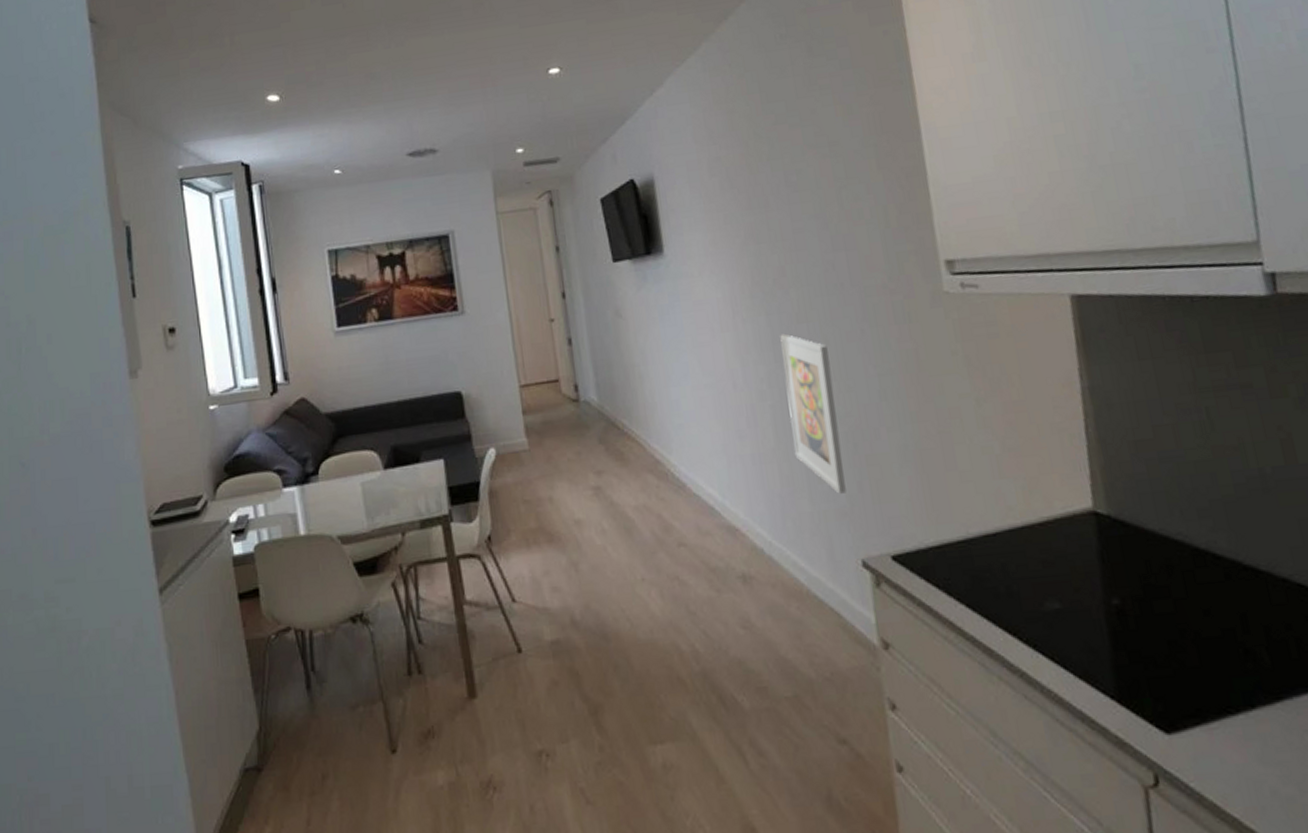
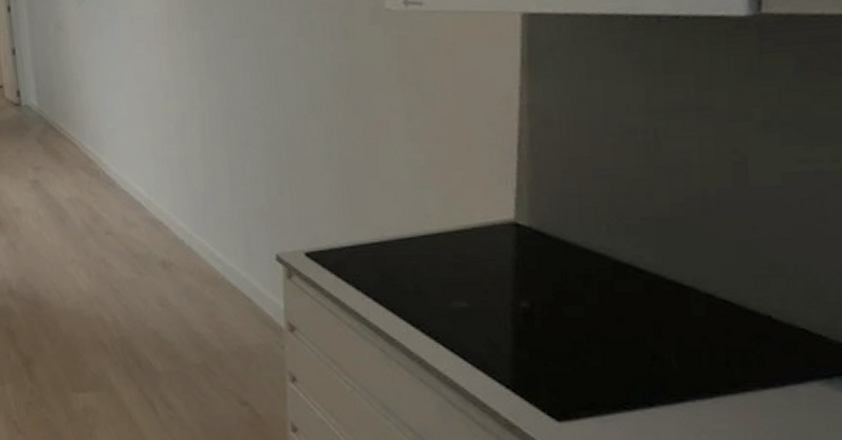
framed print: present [780,333,846,494] -> none [214,47,267,196]

